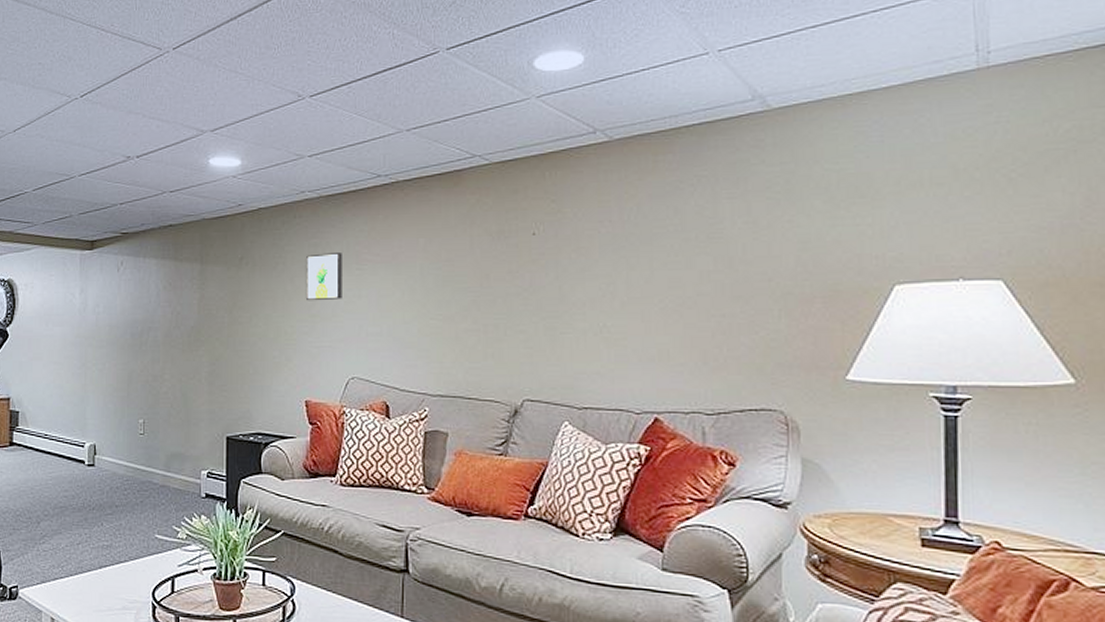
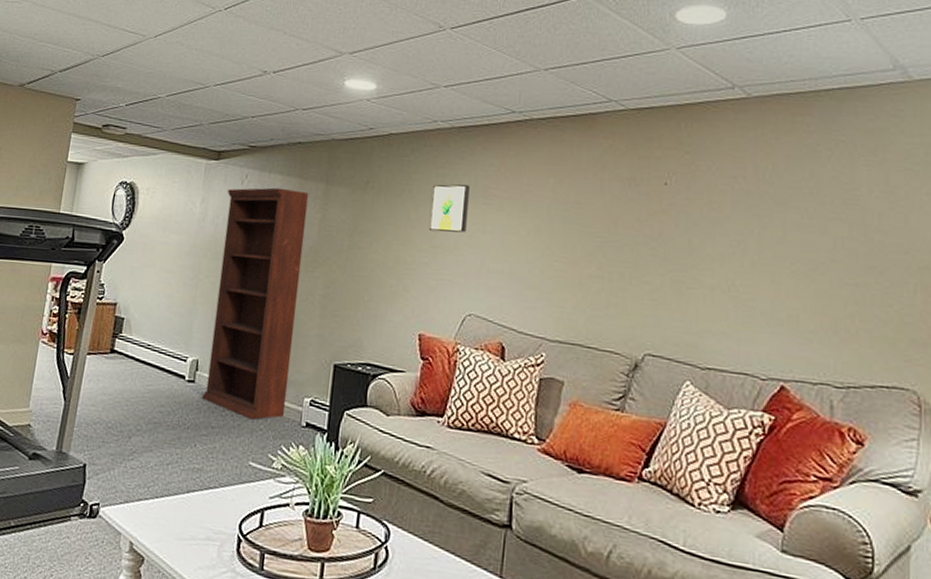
bookshelf: none [103,272,185,496] -> present [202,187,309,420]

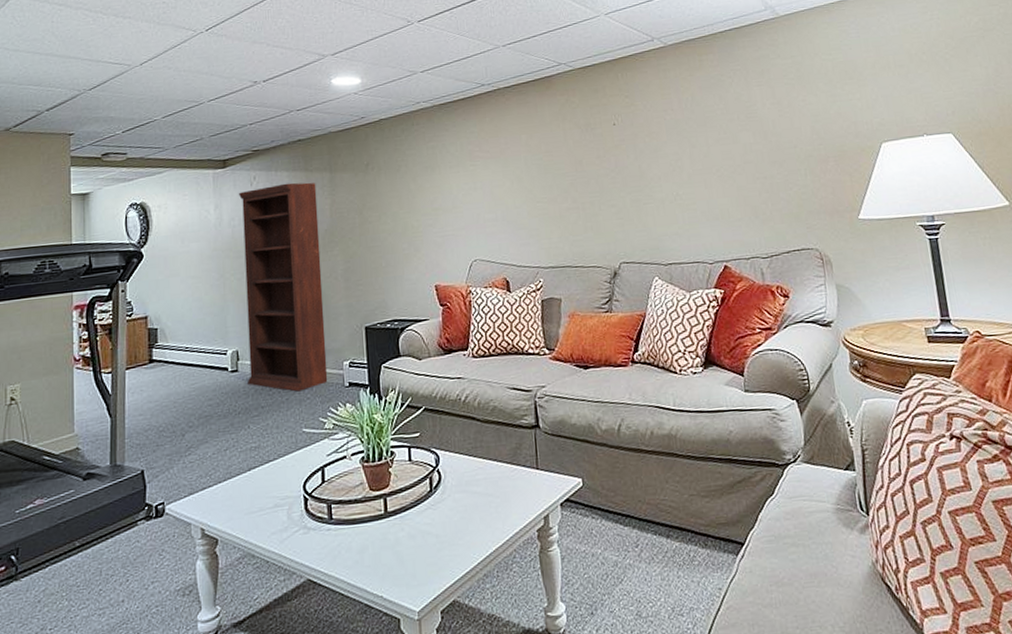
wall art: present [428,184,470,233] -> none [426,152,460,197]

